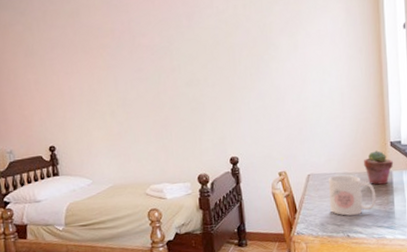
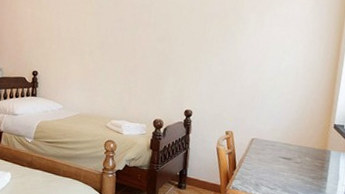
mug: present [329,174,377,216] -> none [266,144,312,183]
potted succulent: present [363,150,394,185] -> none [304,129,334,161]

